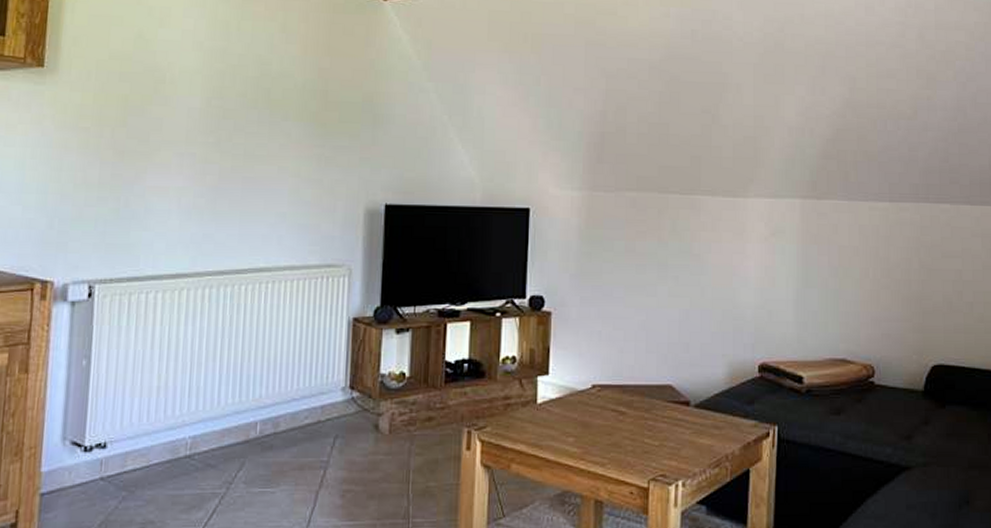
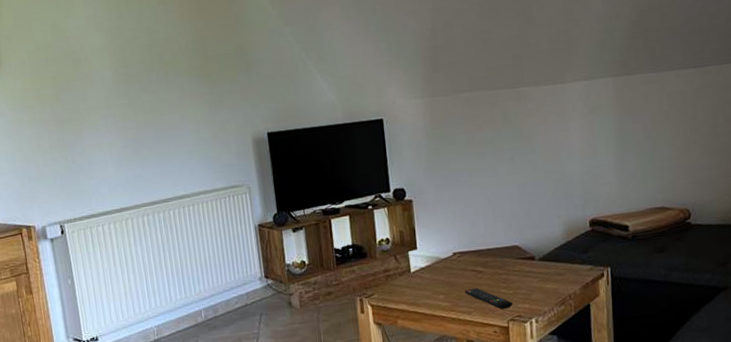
remote control: none [600,434,657,464] -> present [464,288,513,309]

